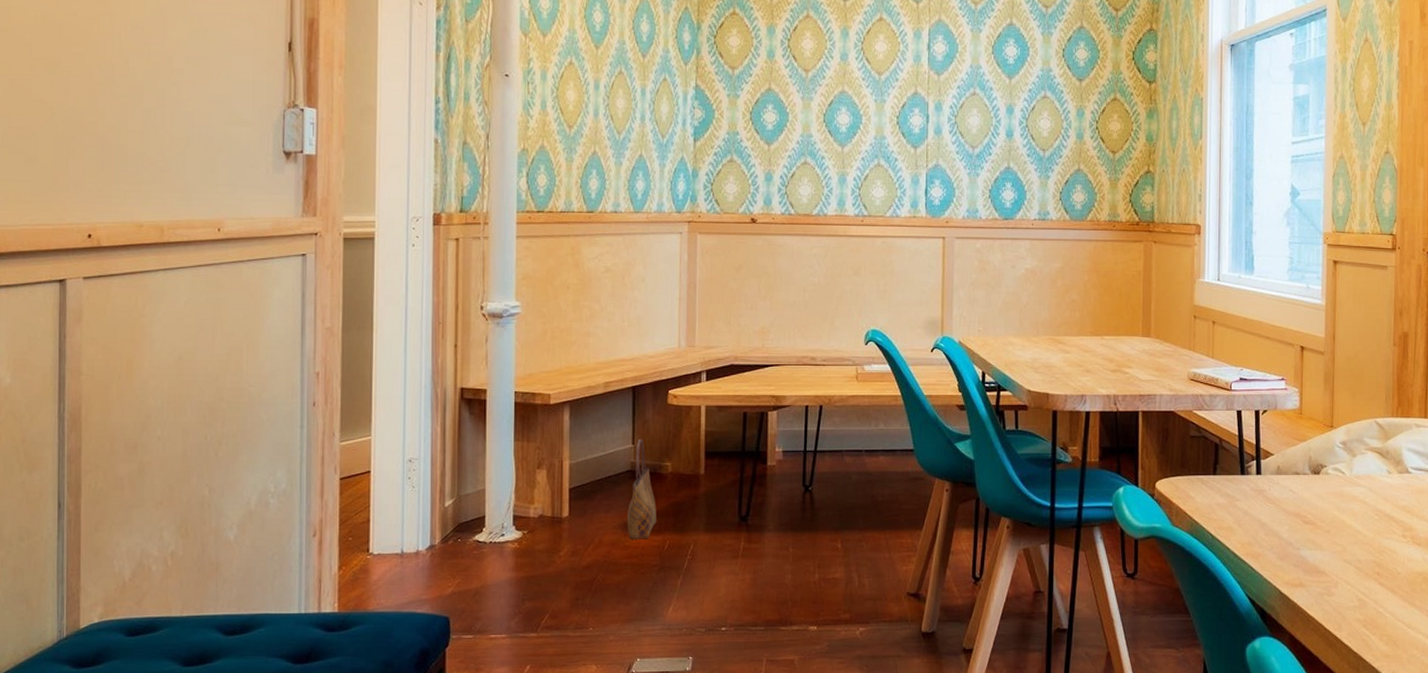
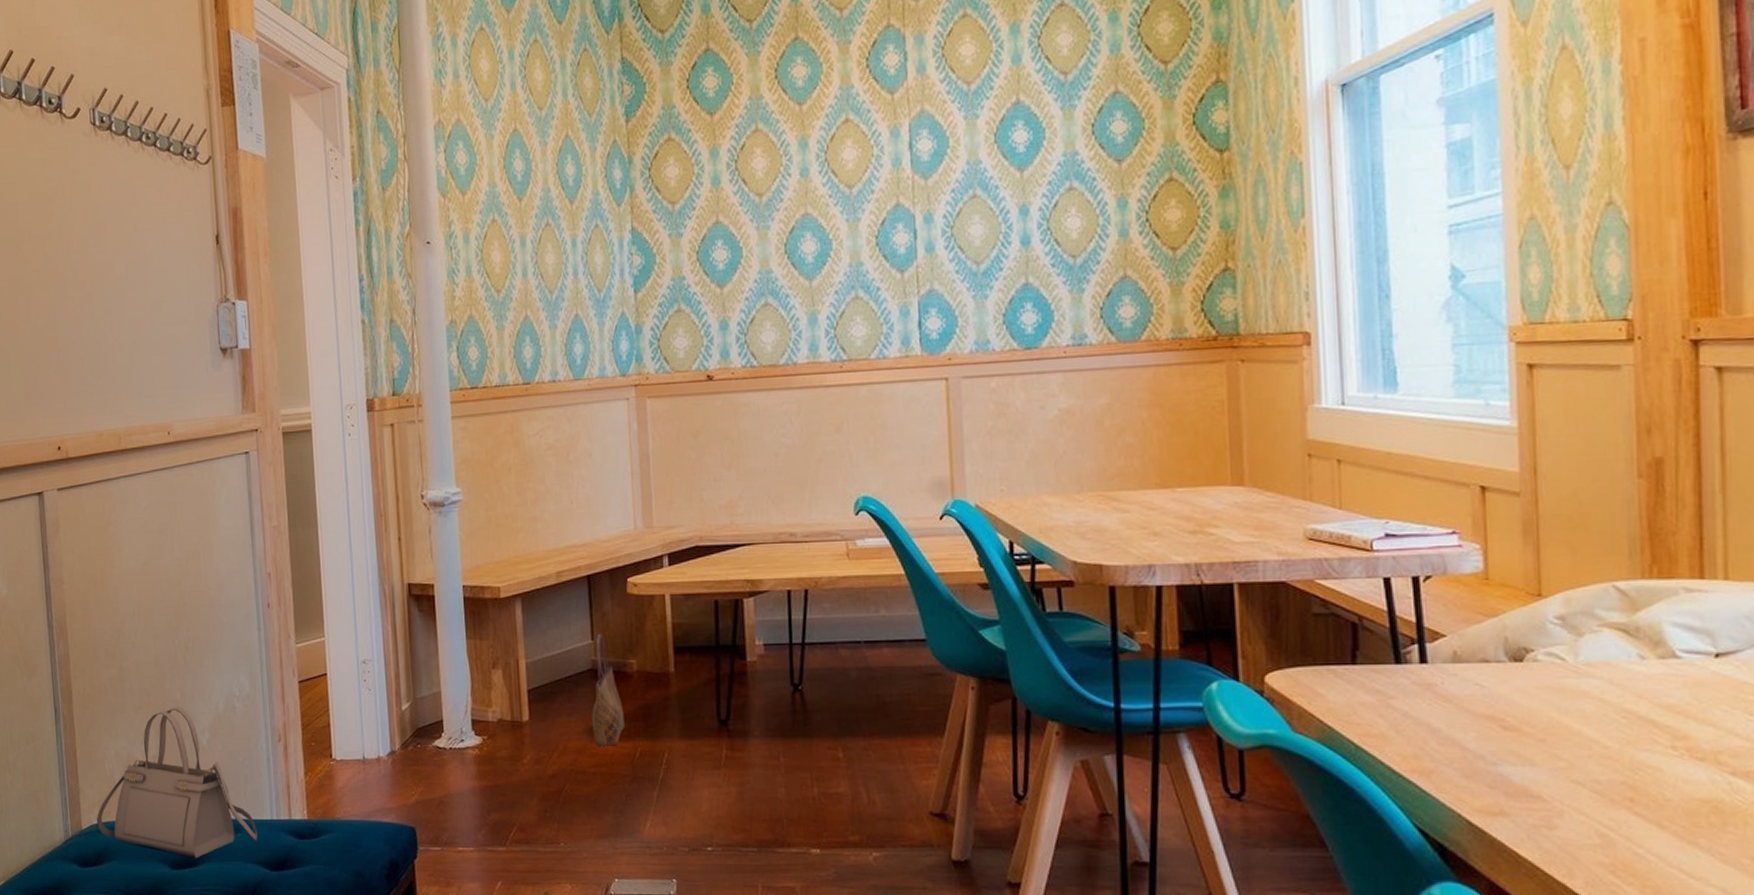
handbag: none [98,502,282,654] -> present [96,706,258,858]

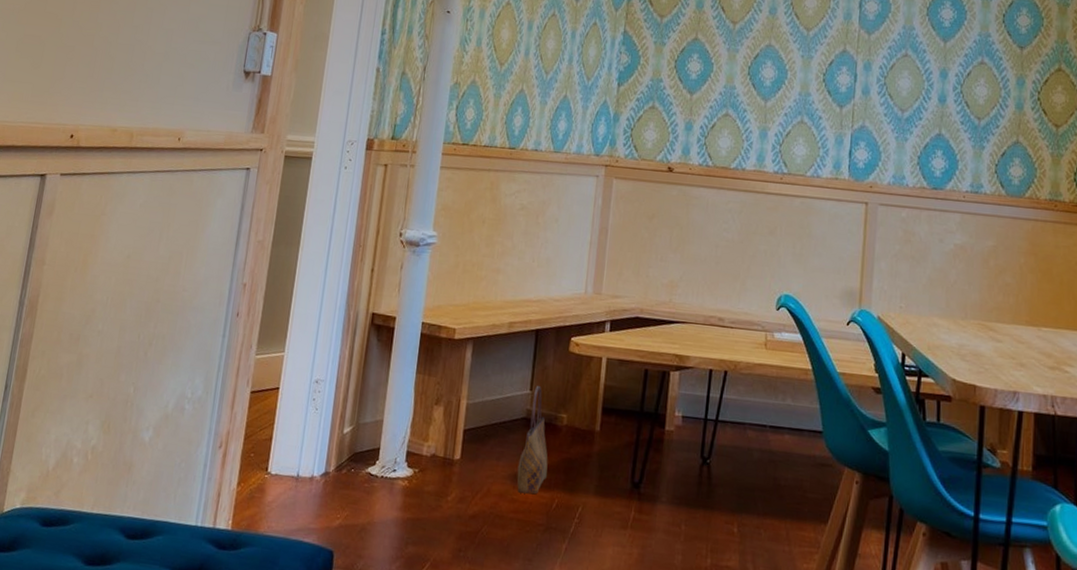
handbag: present [96,706,258,858] -> none [19,400,179,556]

